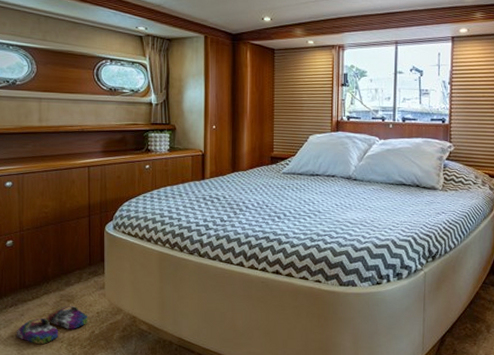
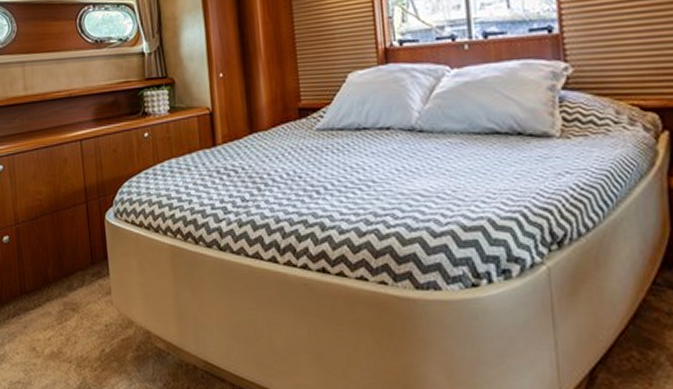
slippers: present [17,306,88,345] -> none [21,316,97,365]

